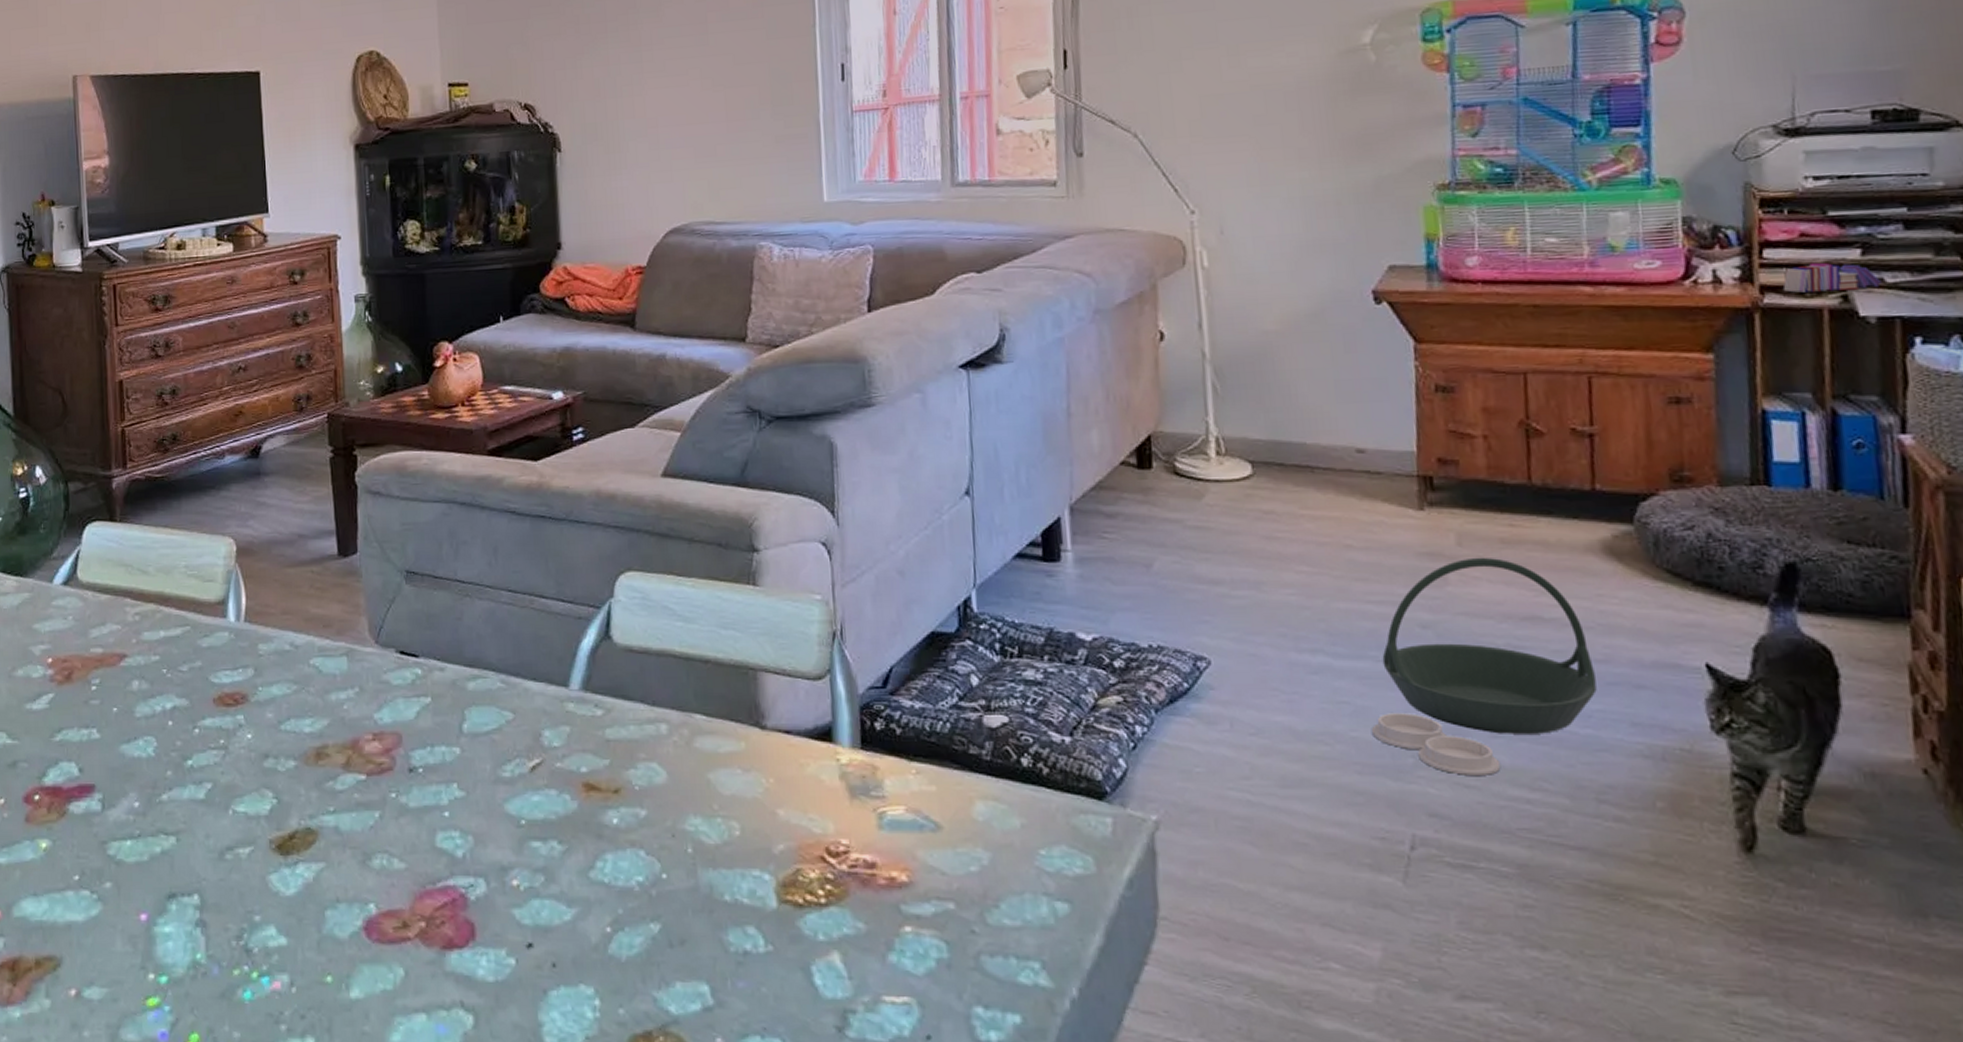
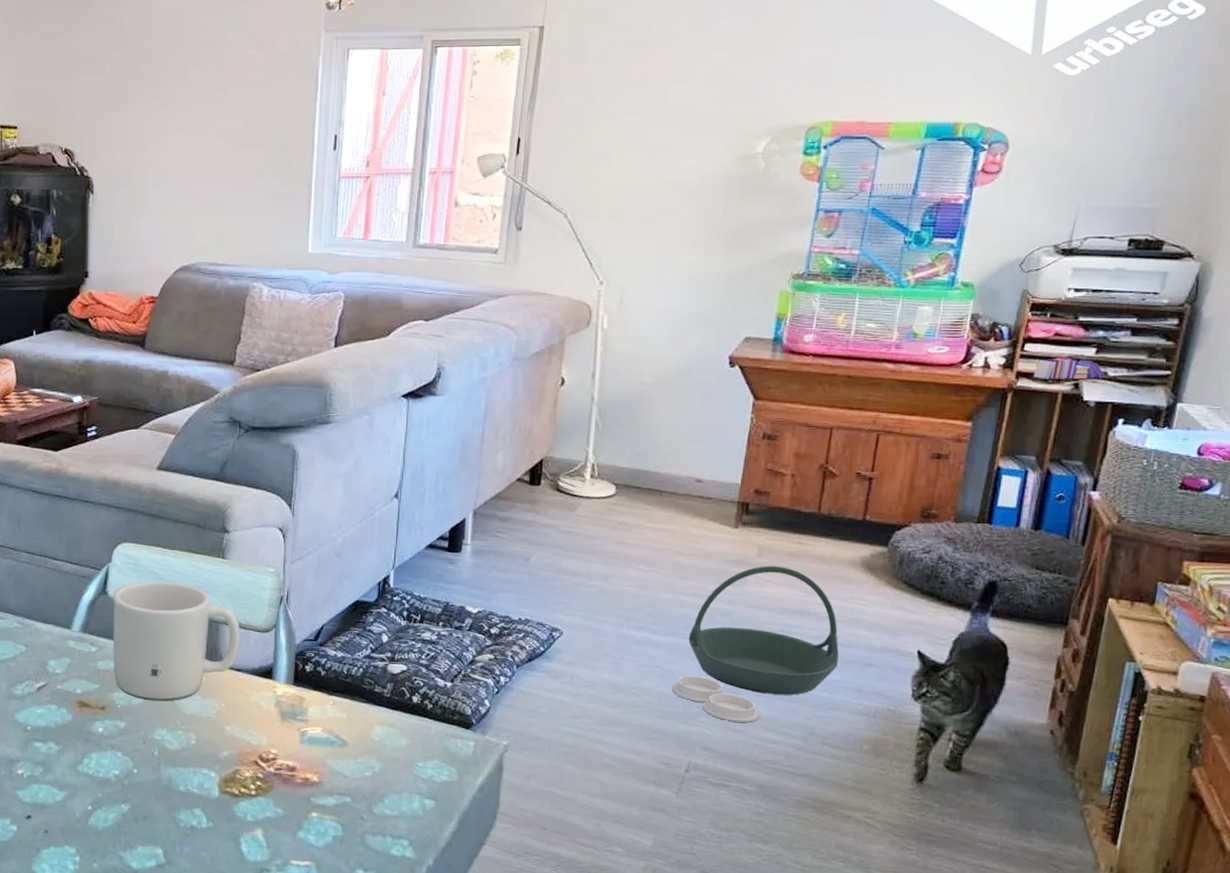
mug: none [618,618,787,779] -> present [112,580,241,702]

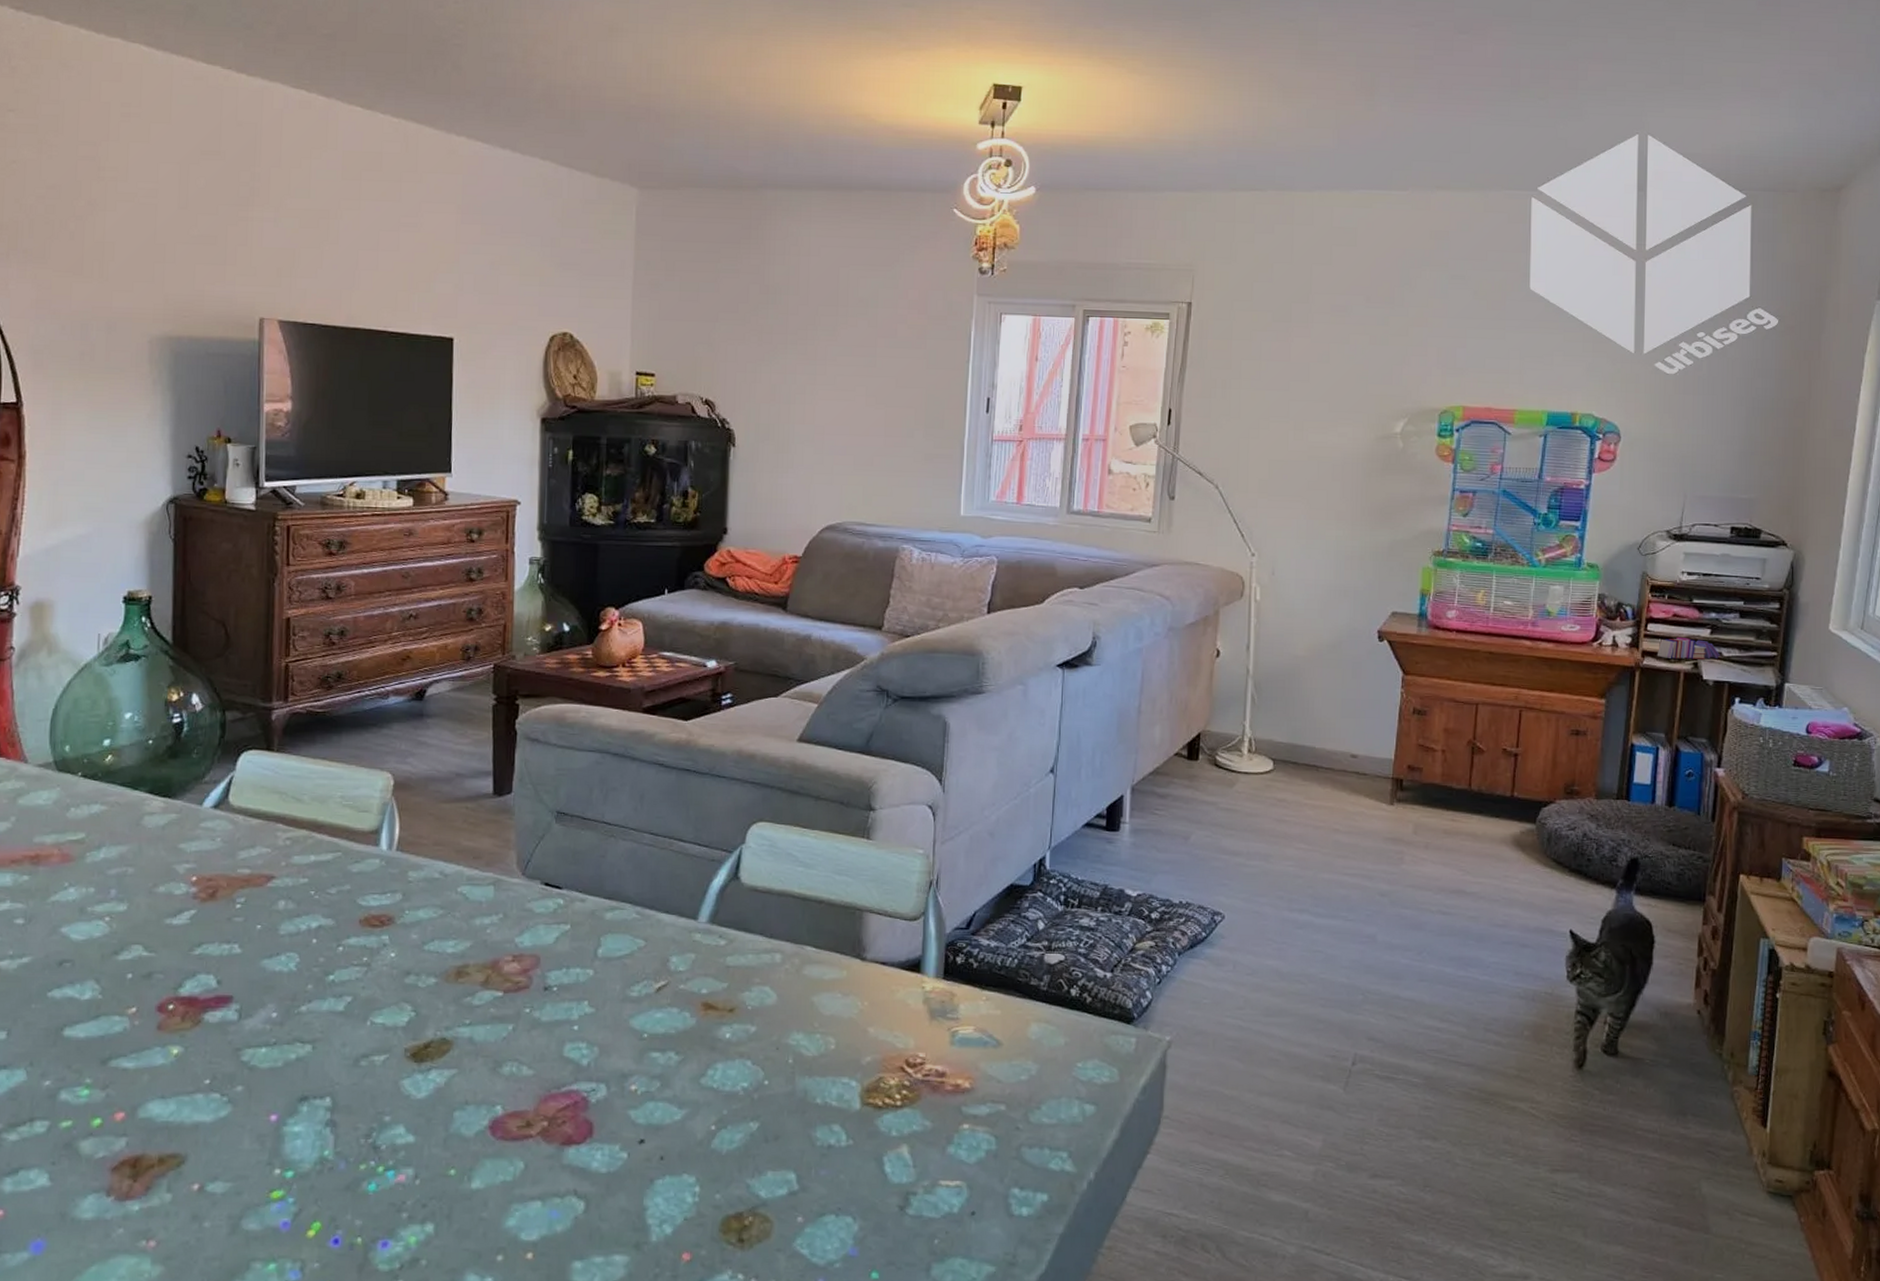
mug: present [112,580,241,702] -> none [744,864,887,1001]
pet bowl: present [671,676,760,723] -> none [1335,961,1423,1009]
basket: present [688,565,839,695] -> none [1350,843,1496,979]

